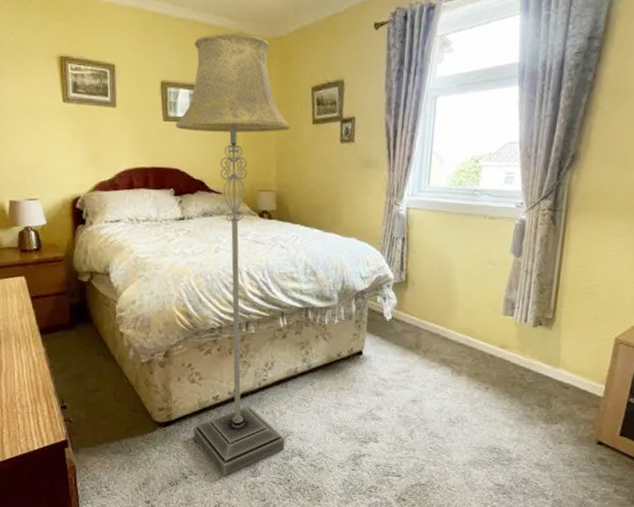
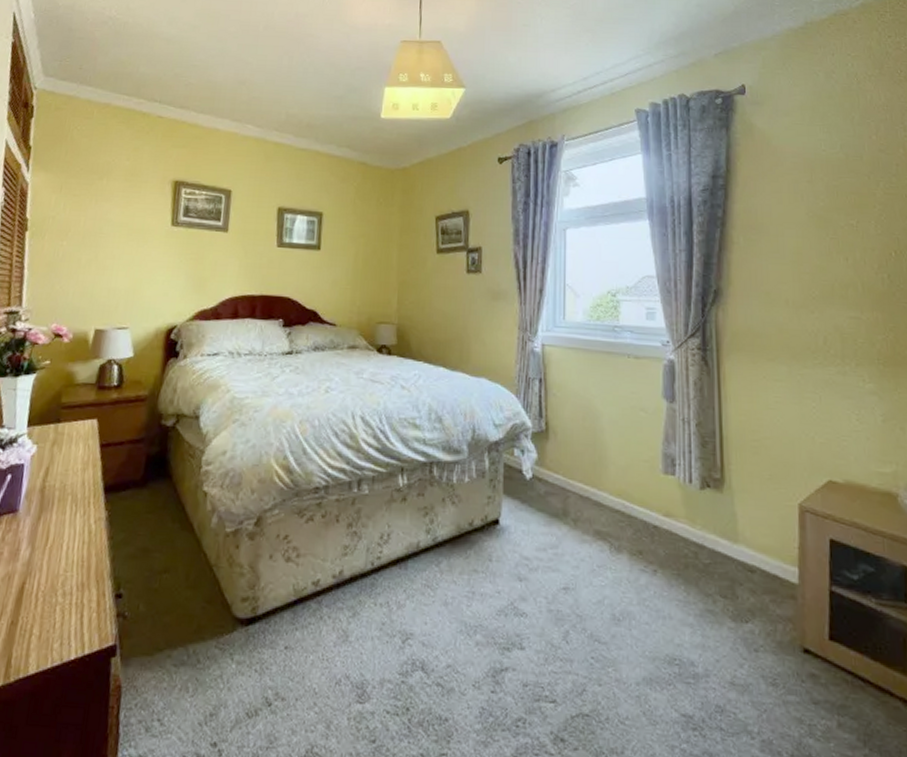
floor lamp: present [175,32,290,476] -> none [284,162,413,702]

